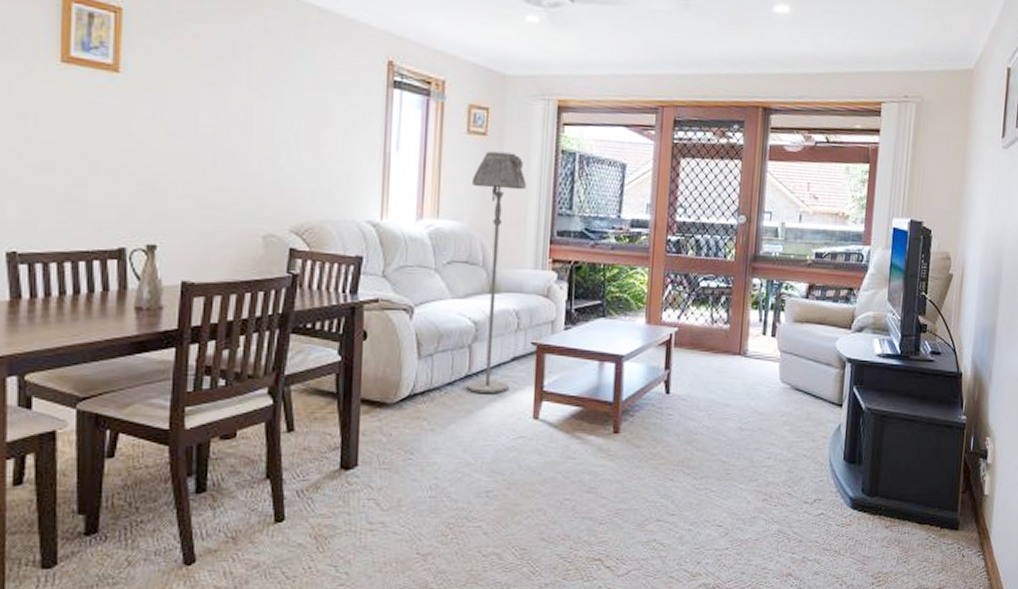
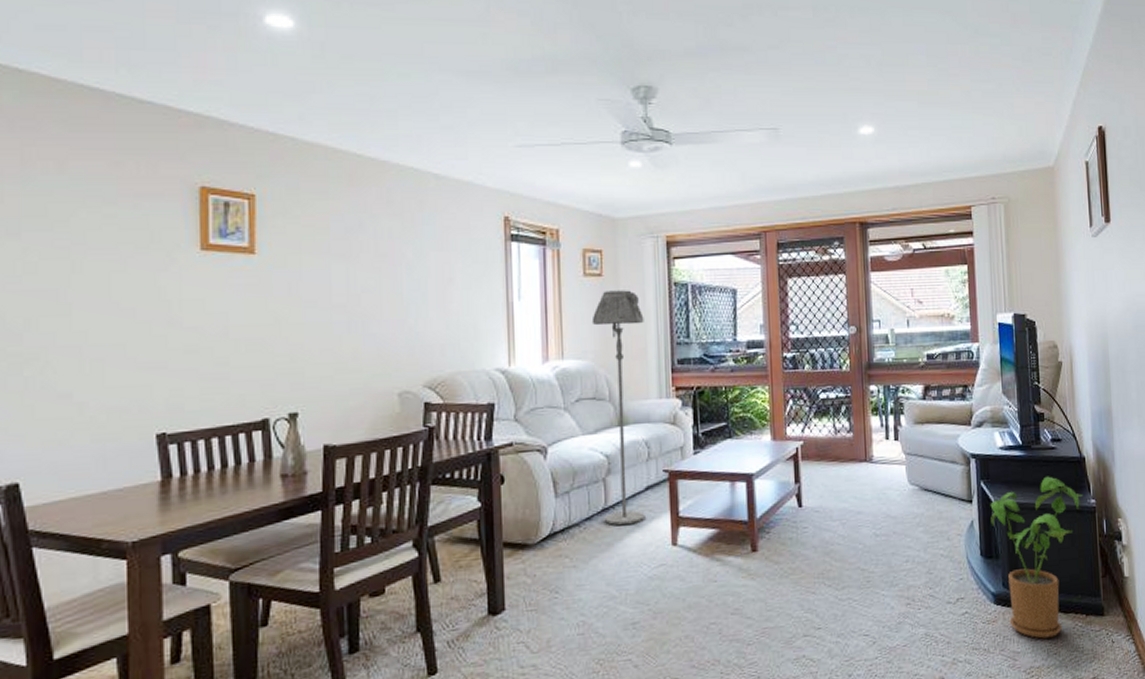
house plant: none [858,388,955,546] -> present [990,476,1083,639]

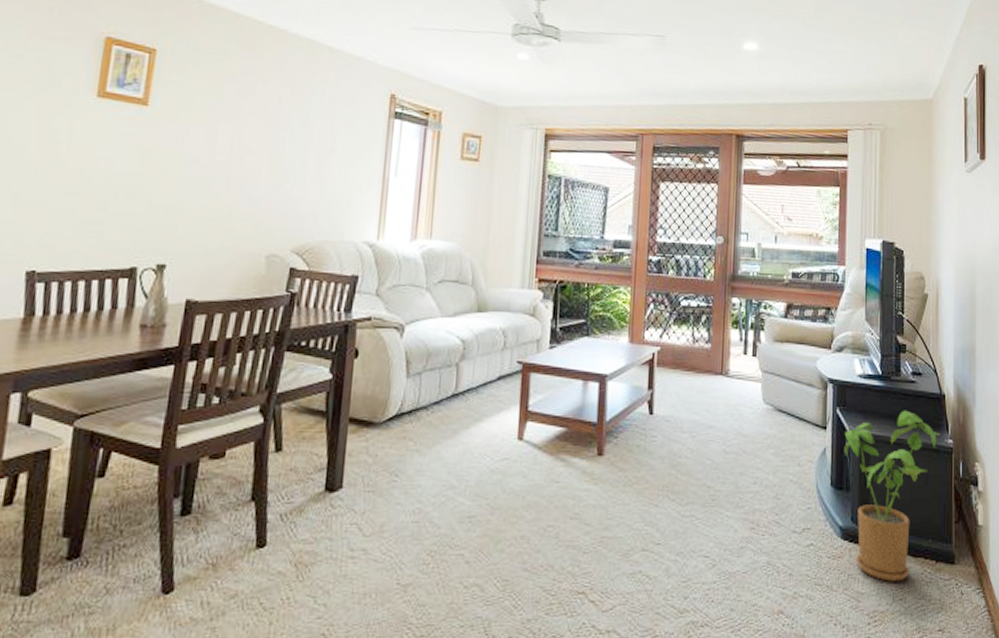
floor lamp: present [591,290,645,526] -> none [452,176,515,414]

